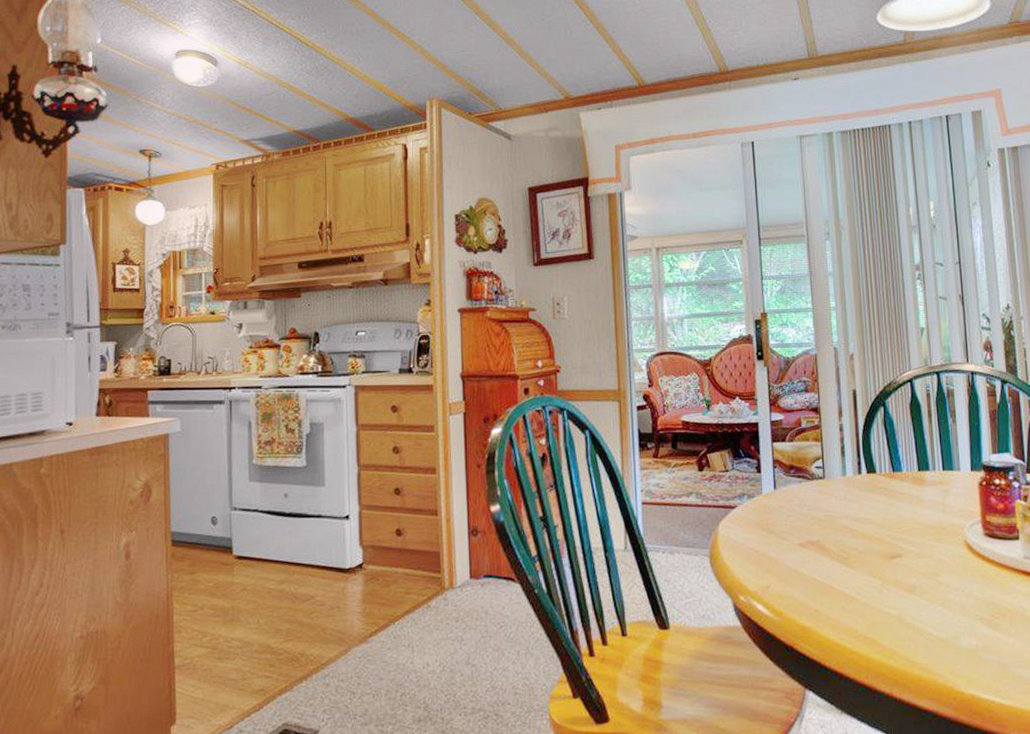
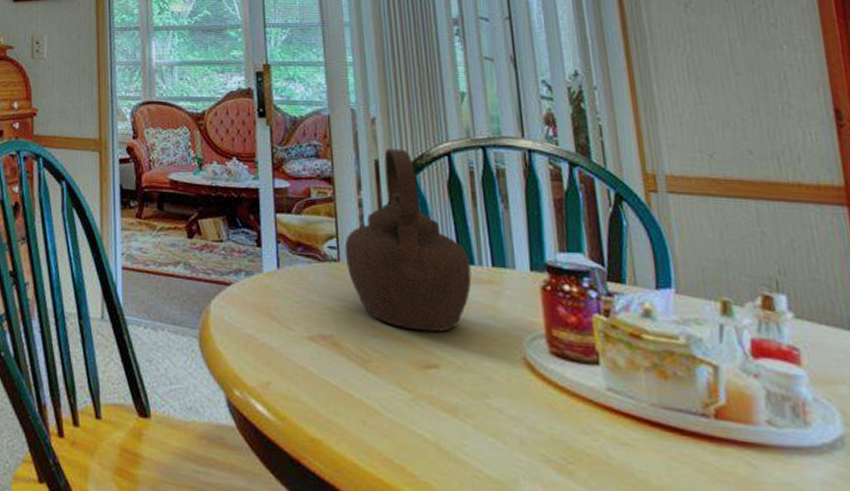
teapot: none [828,379,927,529] -> present [344,148,472,333]

